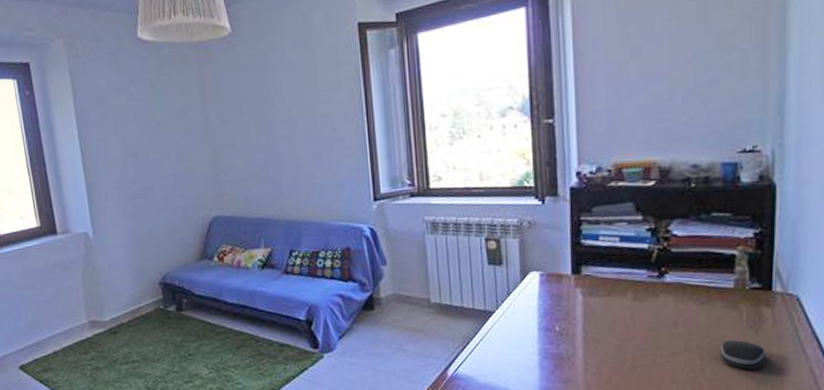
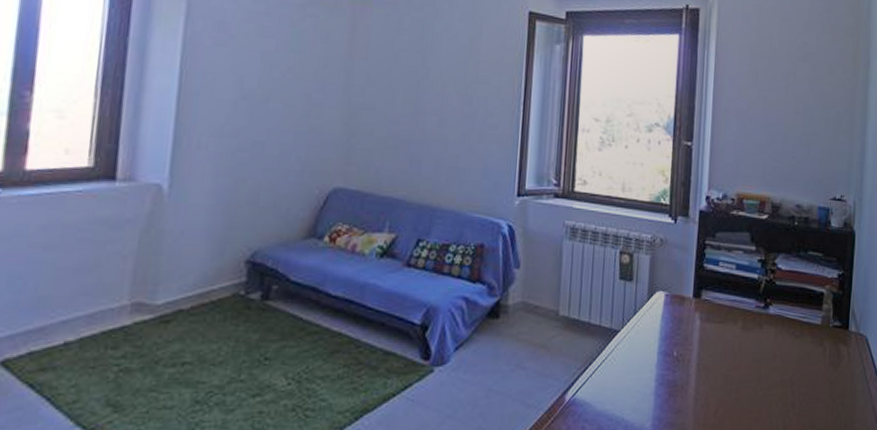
computer mouse: present [720,339,768,370] -> none [807,375,843,406]

